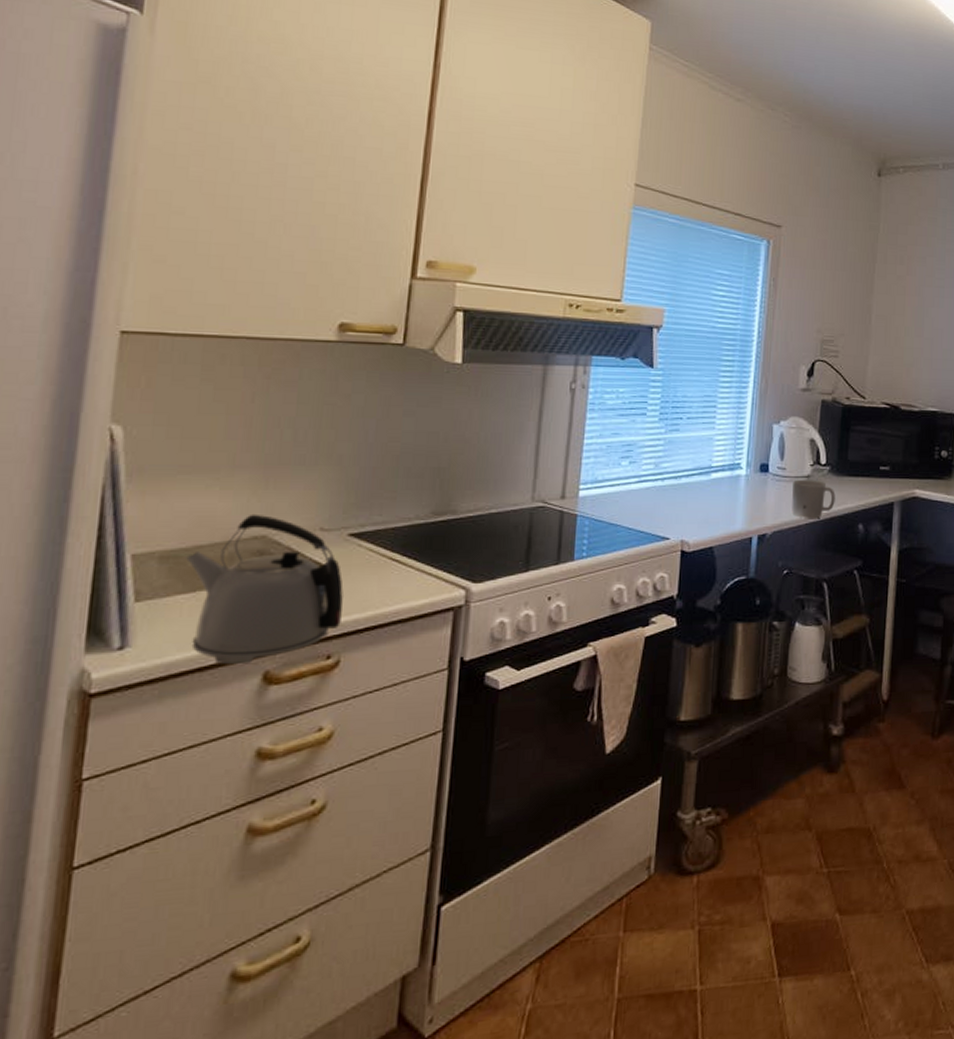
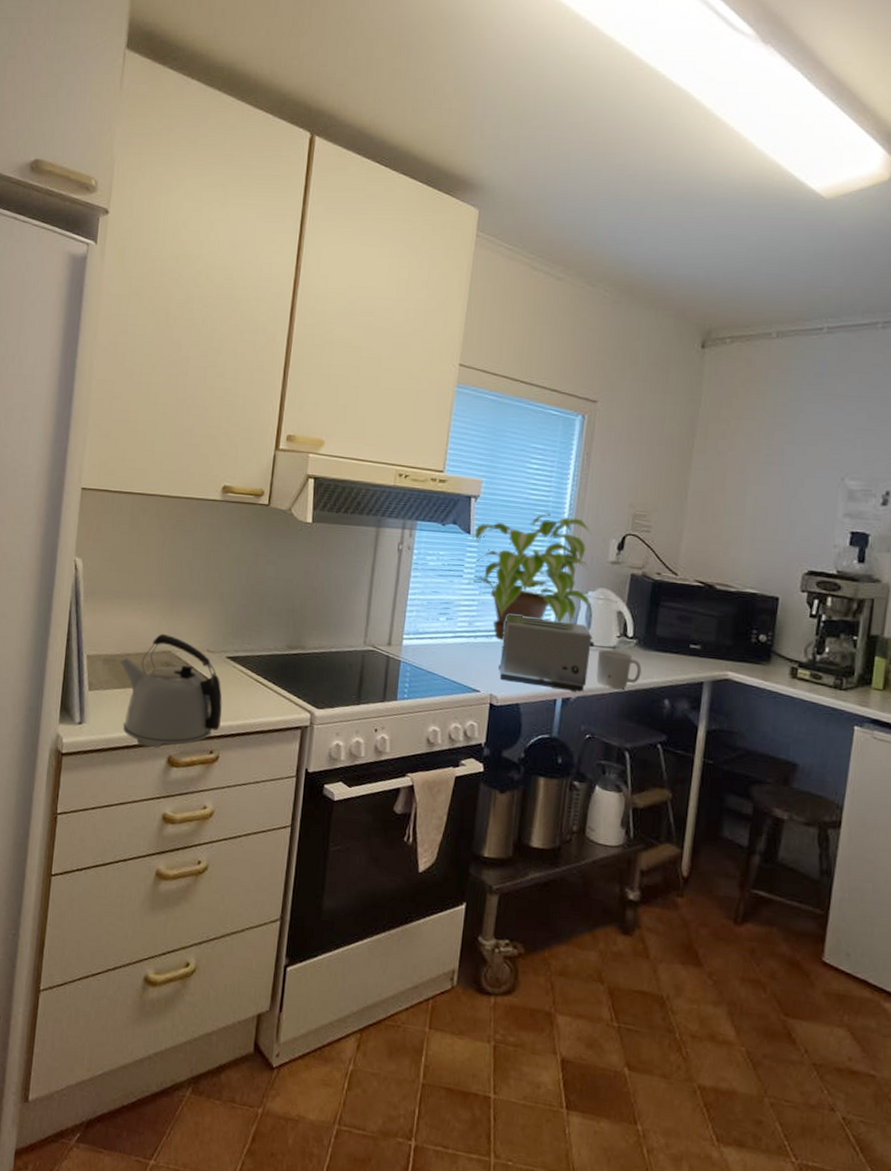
plant: none [651,341,784,481] -> present [466,512,592,641]
toaster: none [688,452,788,526] -> present [498,615,594,692]

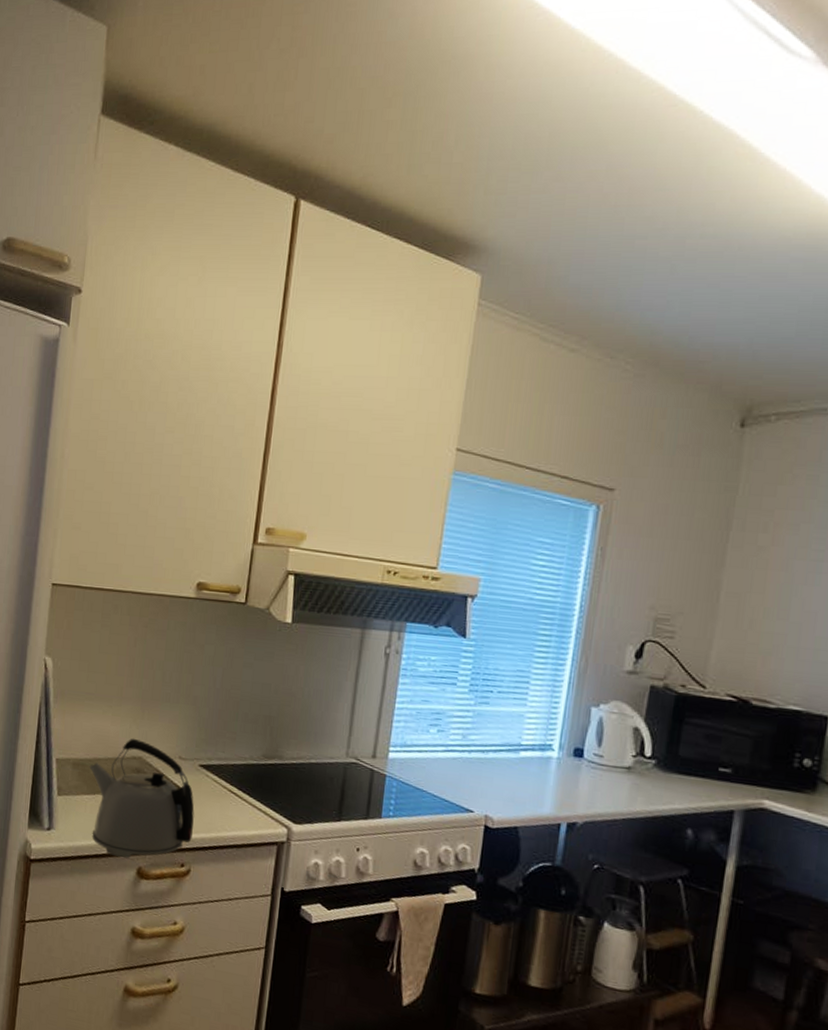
plant: present [466,512,592,641] -> none [460,614,605,757]
toaster: present [498,615,594,692] -> none [494,728,606,817]
mug: present [596,649,642,690] -> none [607,770,661,816]

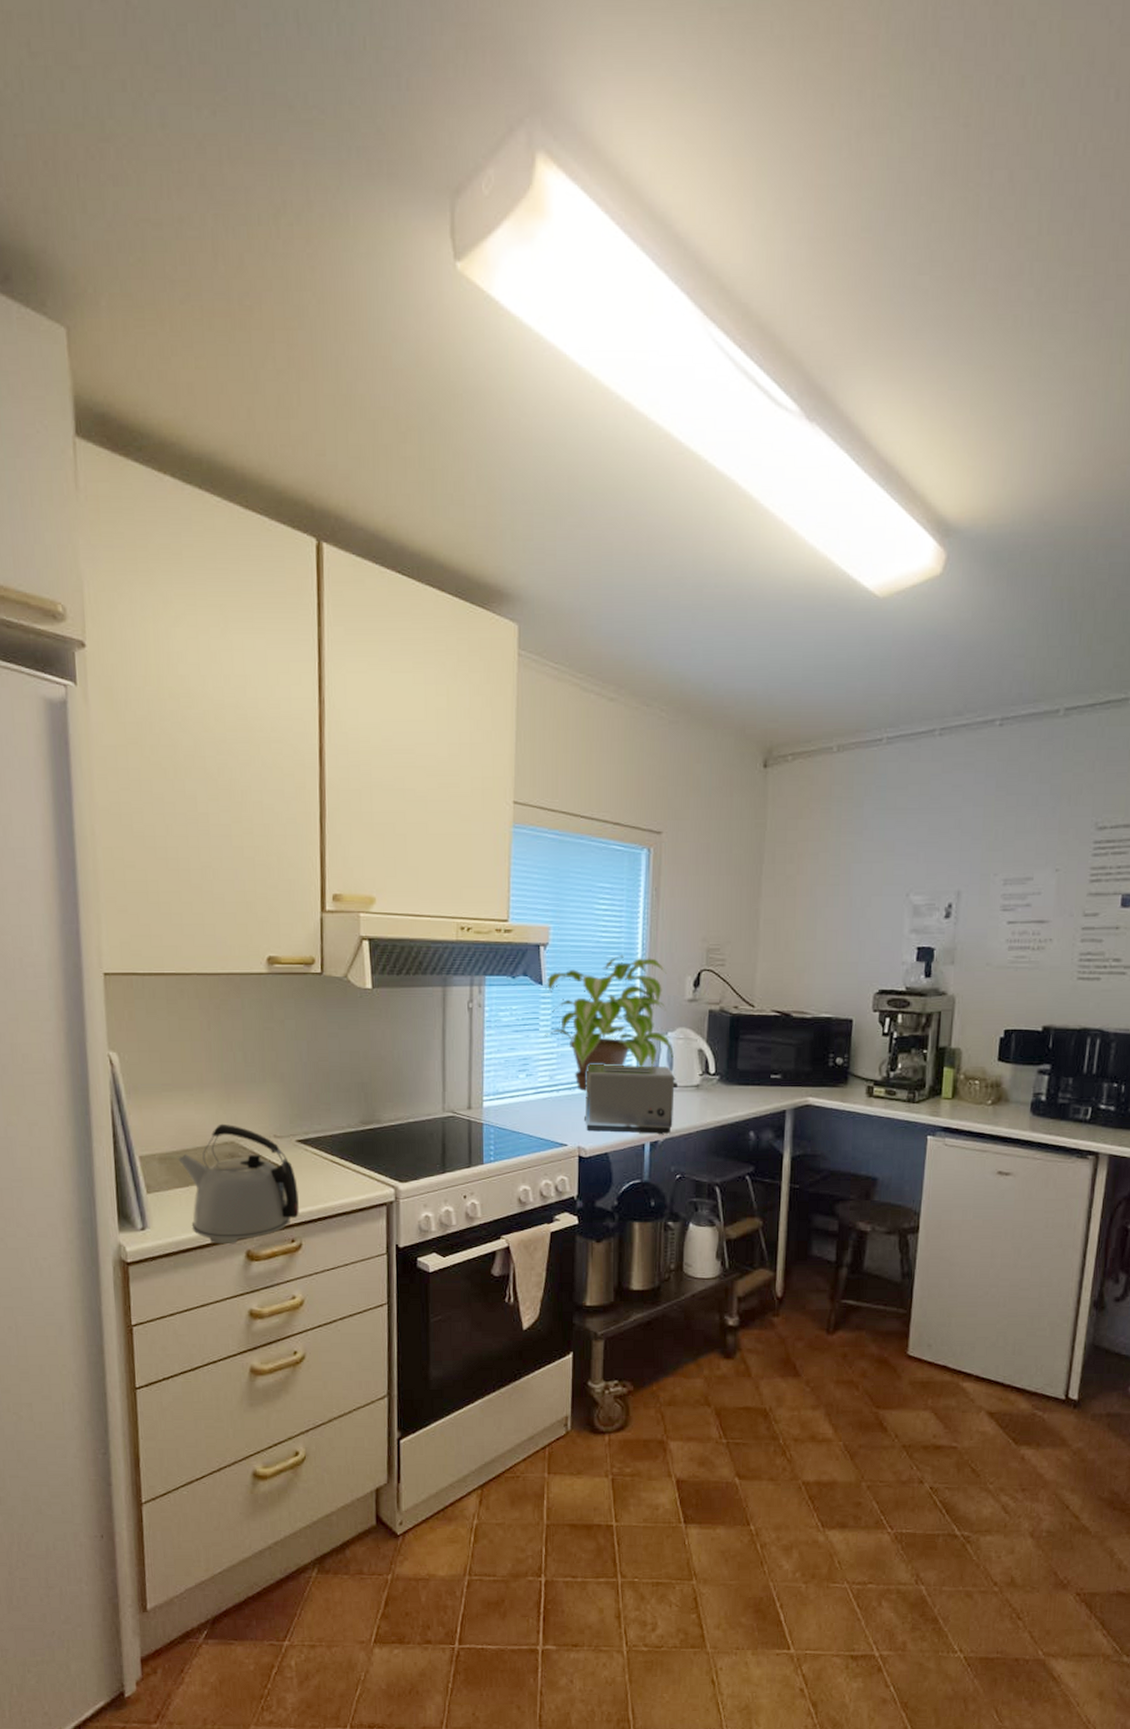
plant: none [460,614,605,757] -> present [543,954,672,1092]
toaster: none [494,728,606,817] -> present [583,1064,677,1134]

